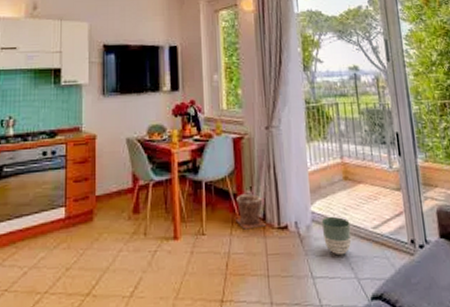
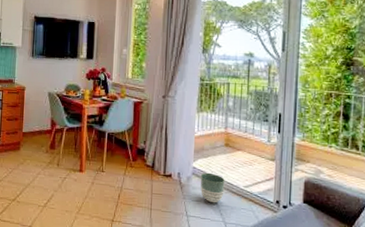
plant pot: present [236,194,266,230] -> none [130,146,154,173]

